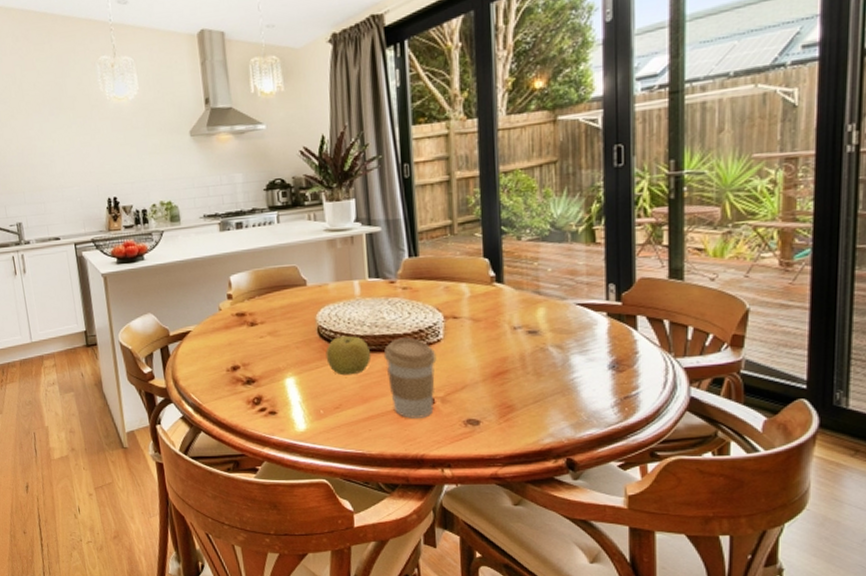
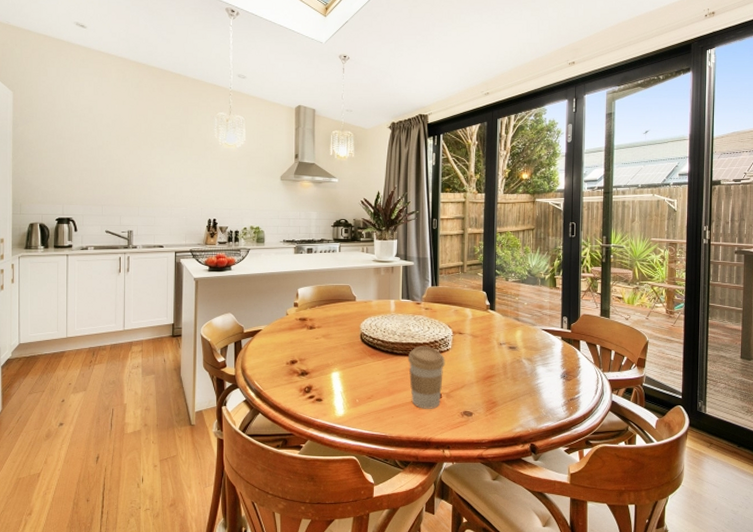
fruit: present [325,335,372,376] -> none [365,341,399,373]

